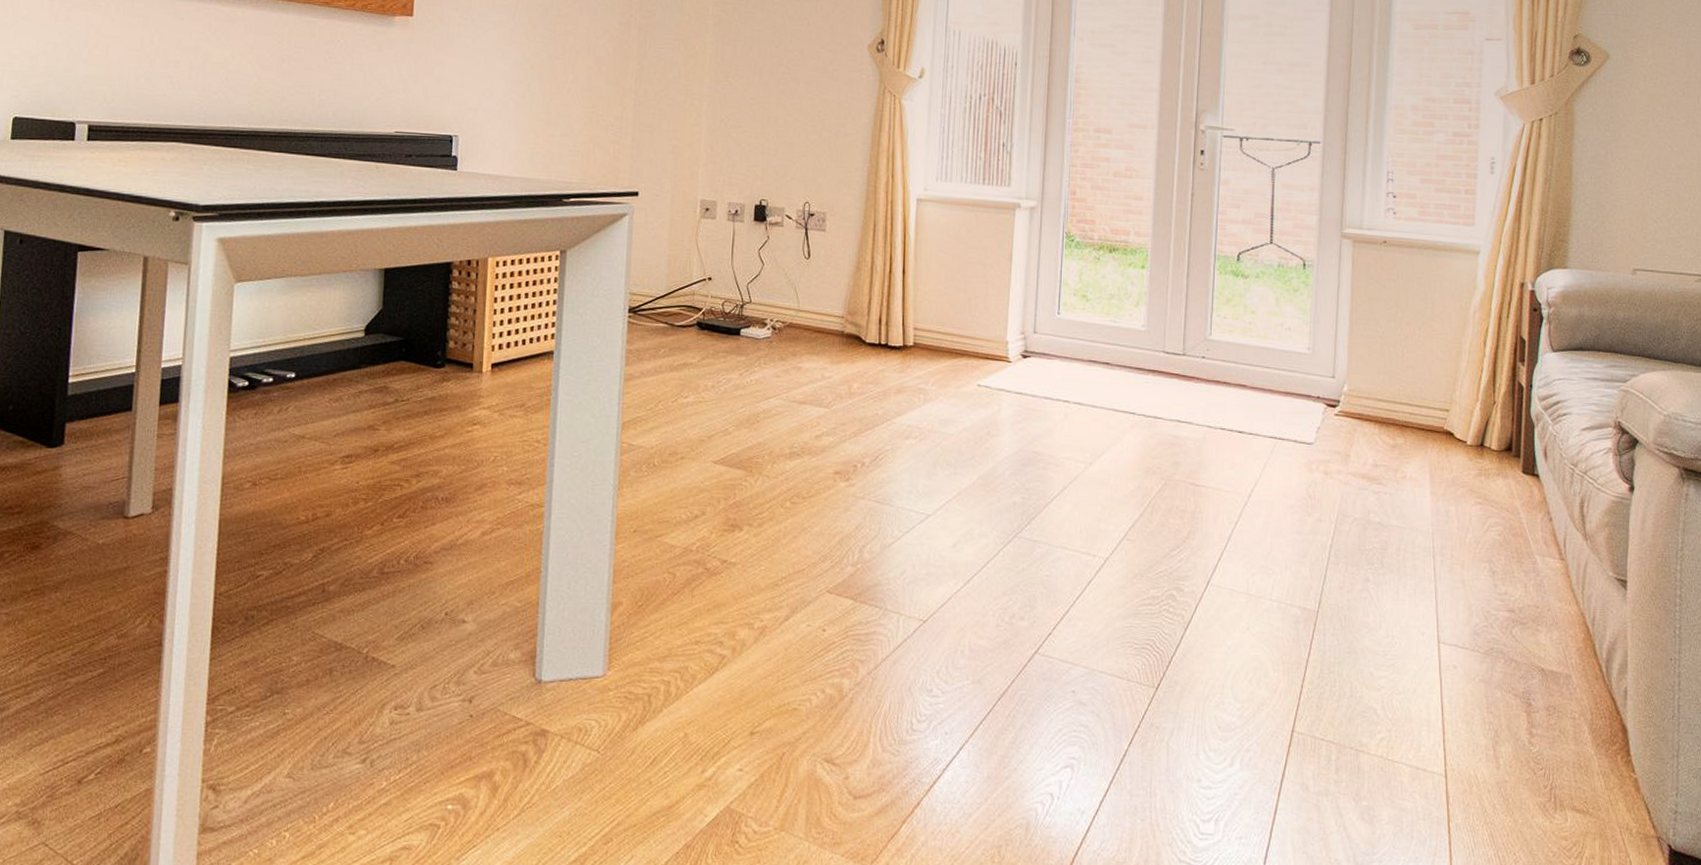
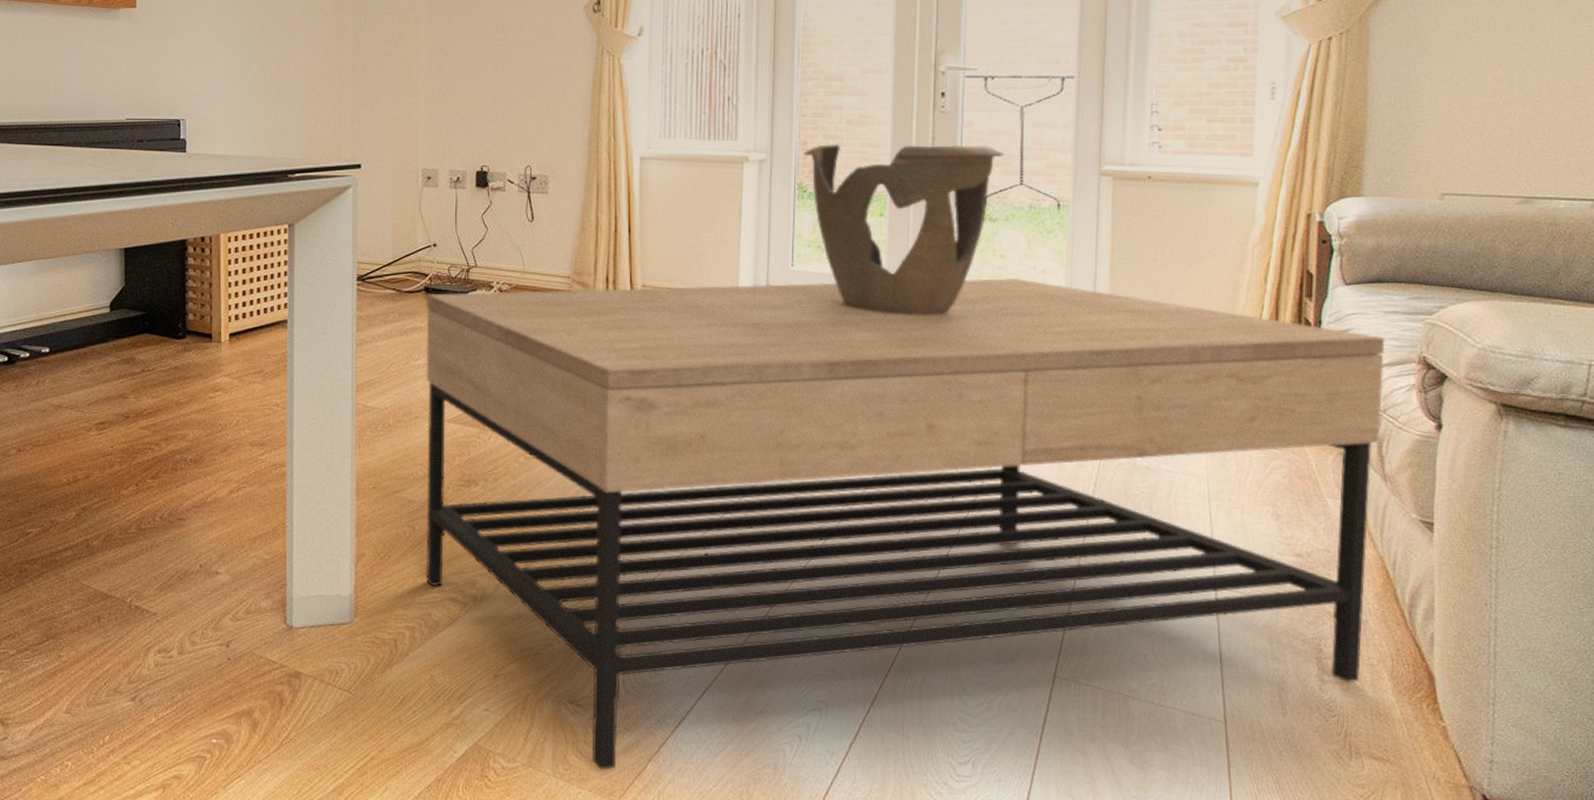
coffee table: none [684,328,1586,833] -> present [425,277,1385,770]
decorative bowl: none [1072,195,1257,368] -> present [803,143,1004,315]

